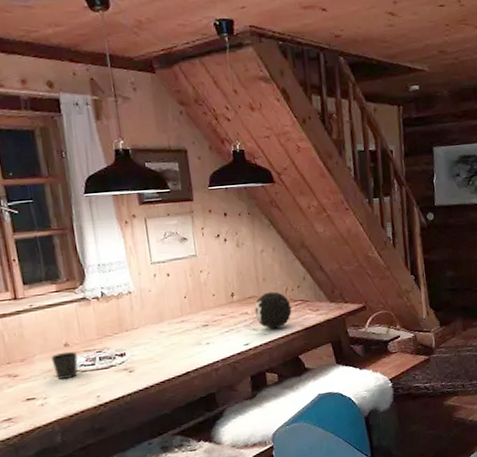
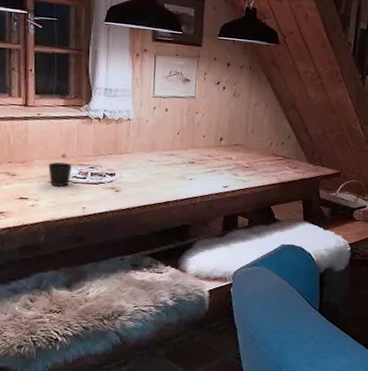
decorative orb: present [254,291,292,329] -> none [238,143,273,178]

